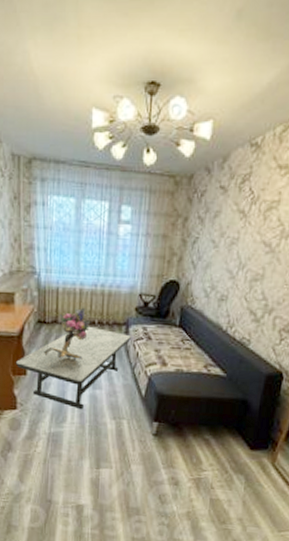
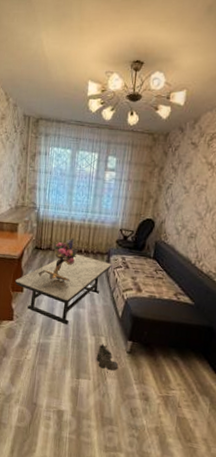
boots: none [118,427,144,459] -> present [96,343,119,373]

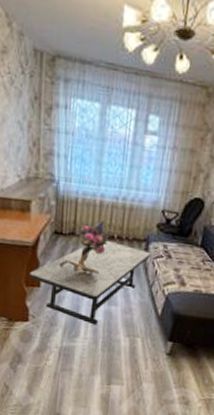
boots: present [96,343,119,373] -> none [130,345,157,377]

